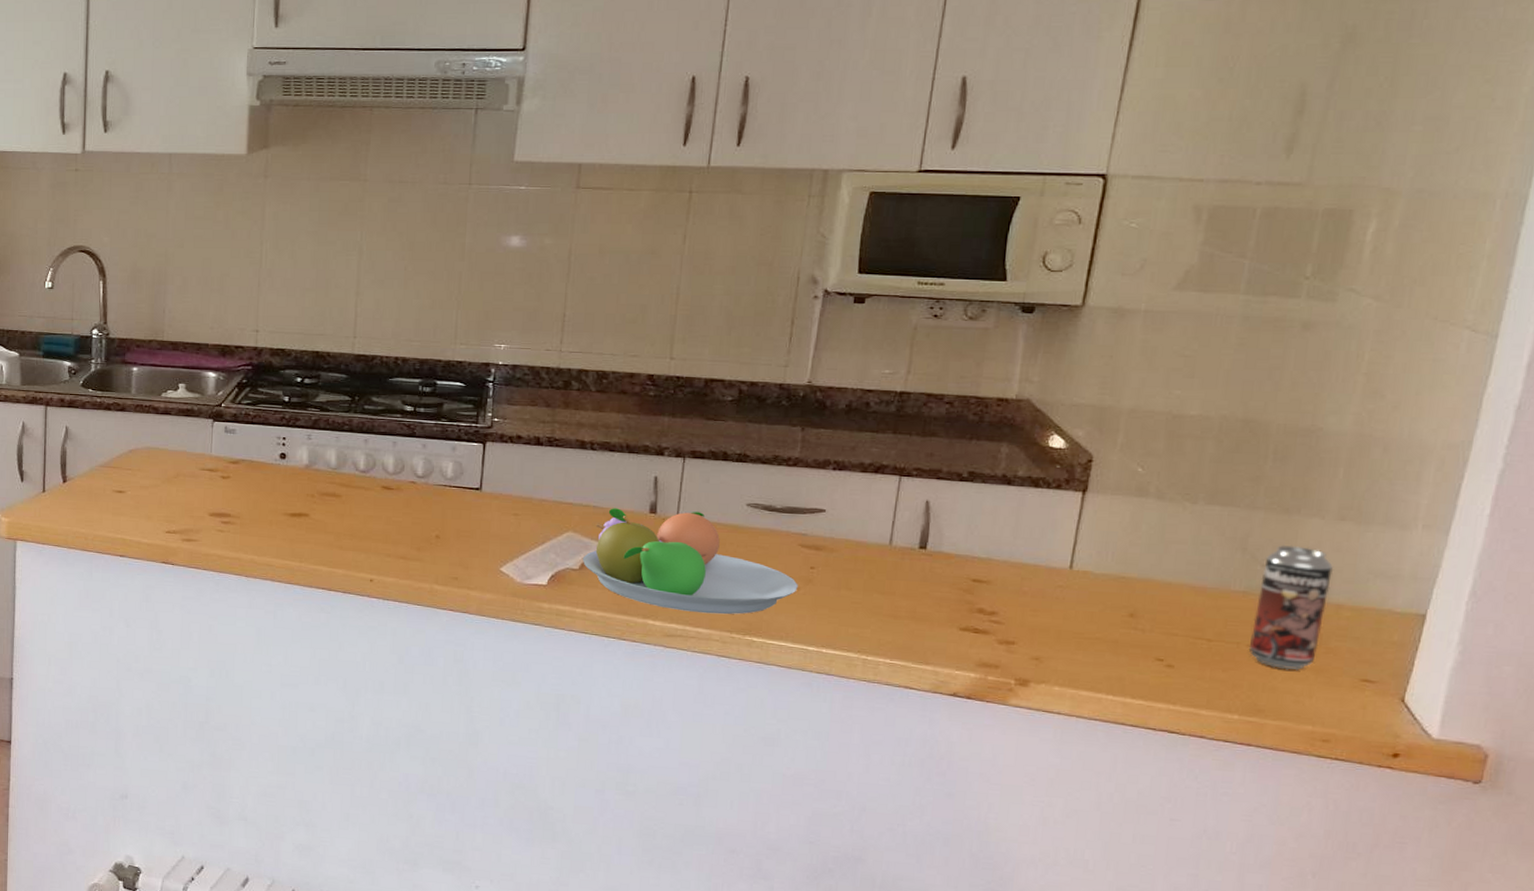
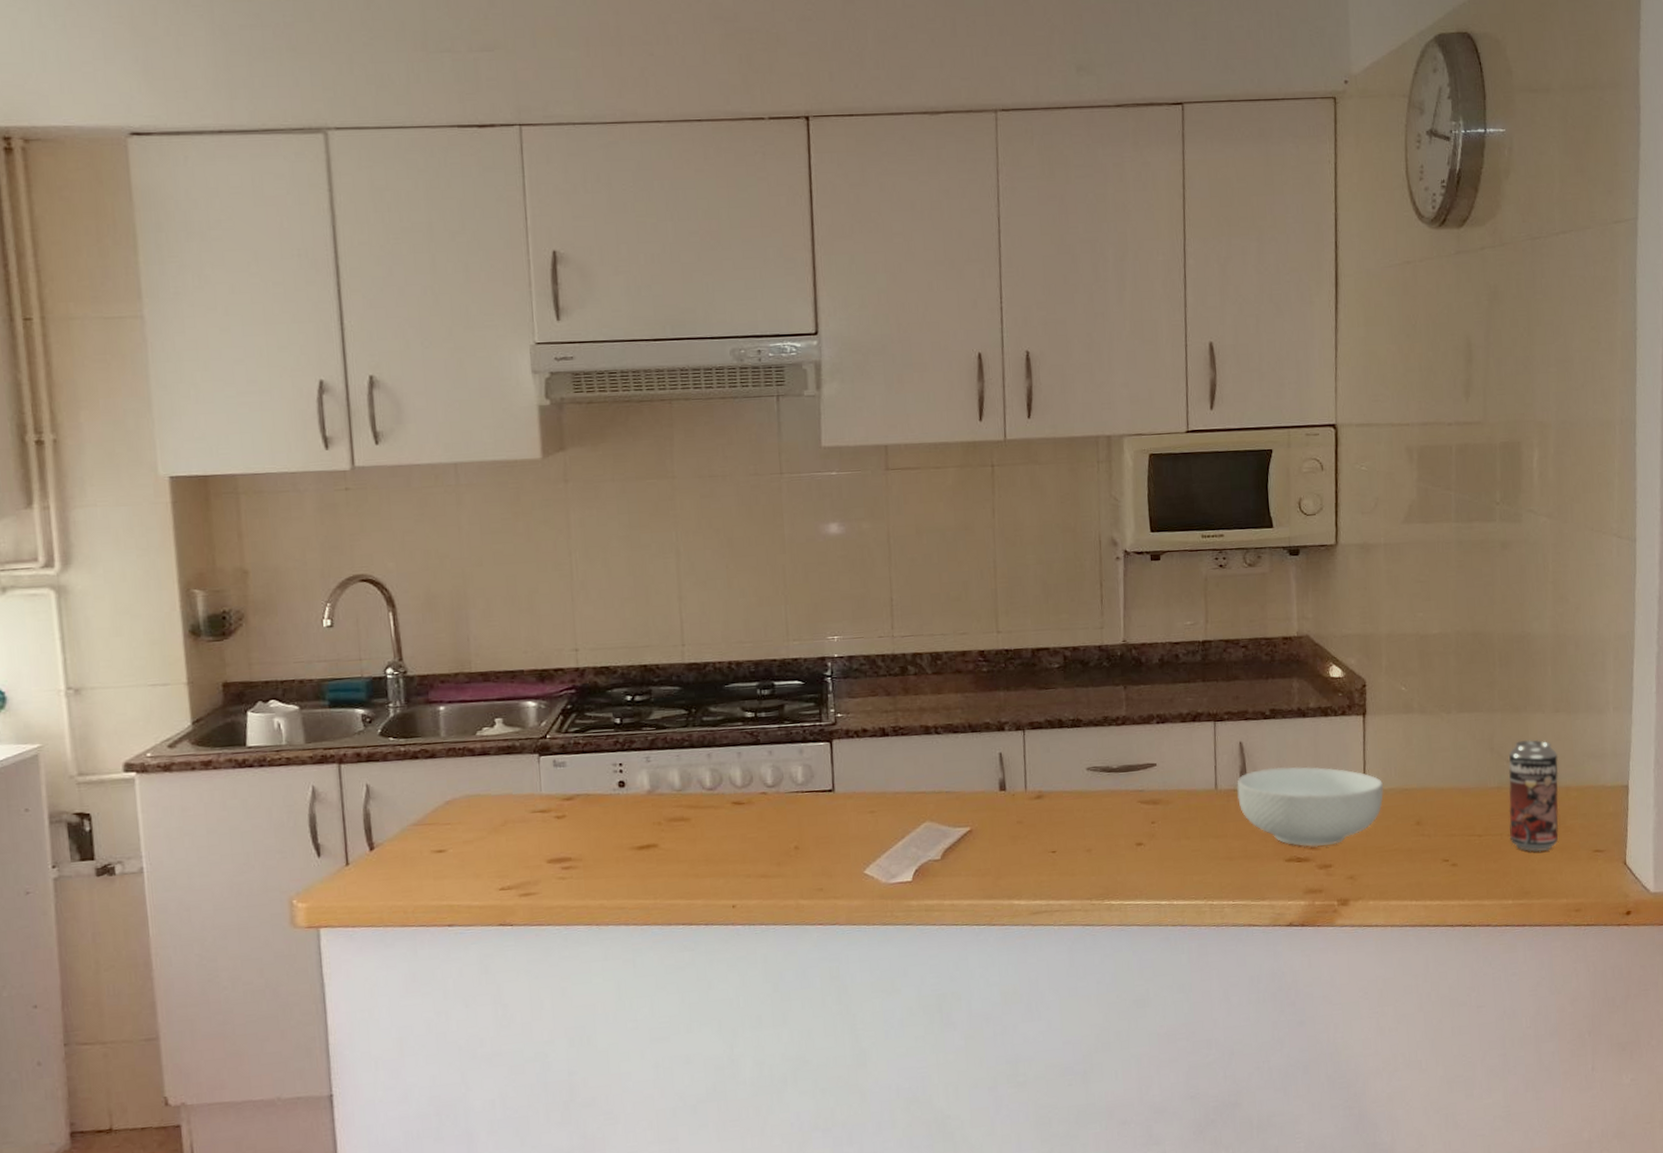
fruit bowl: present [582,508,798,615] -> none [942,783,1143,886]
cereal bowl: none [914,531,1094,622] -> present [1237,766,1383,847]

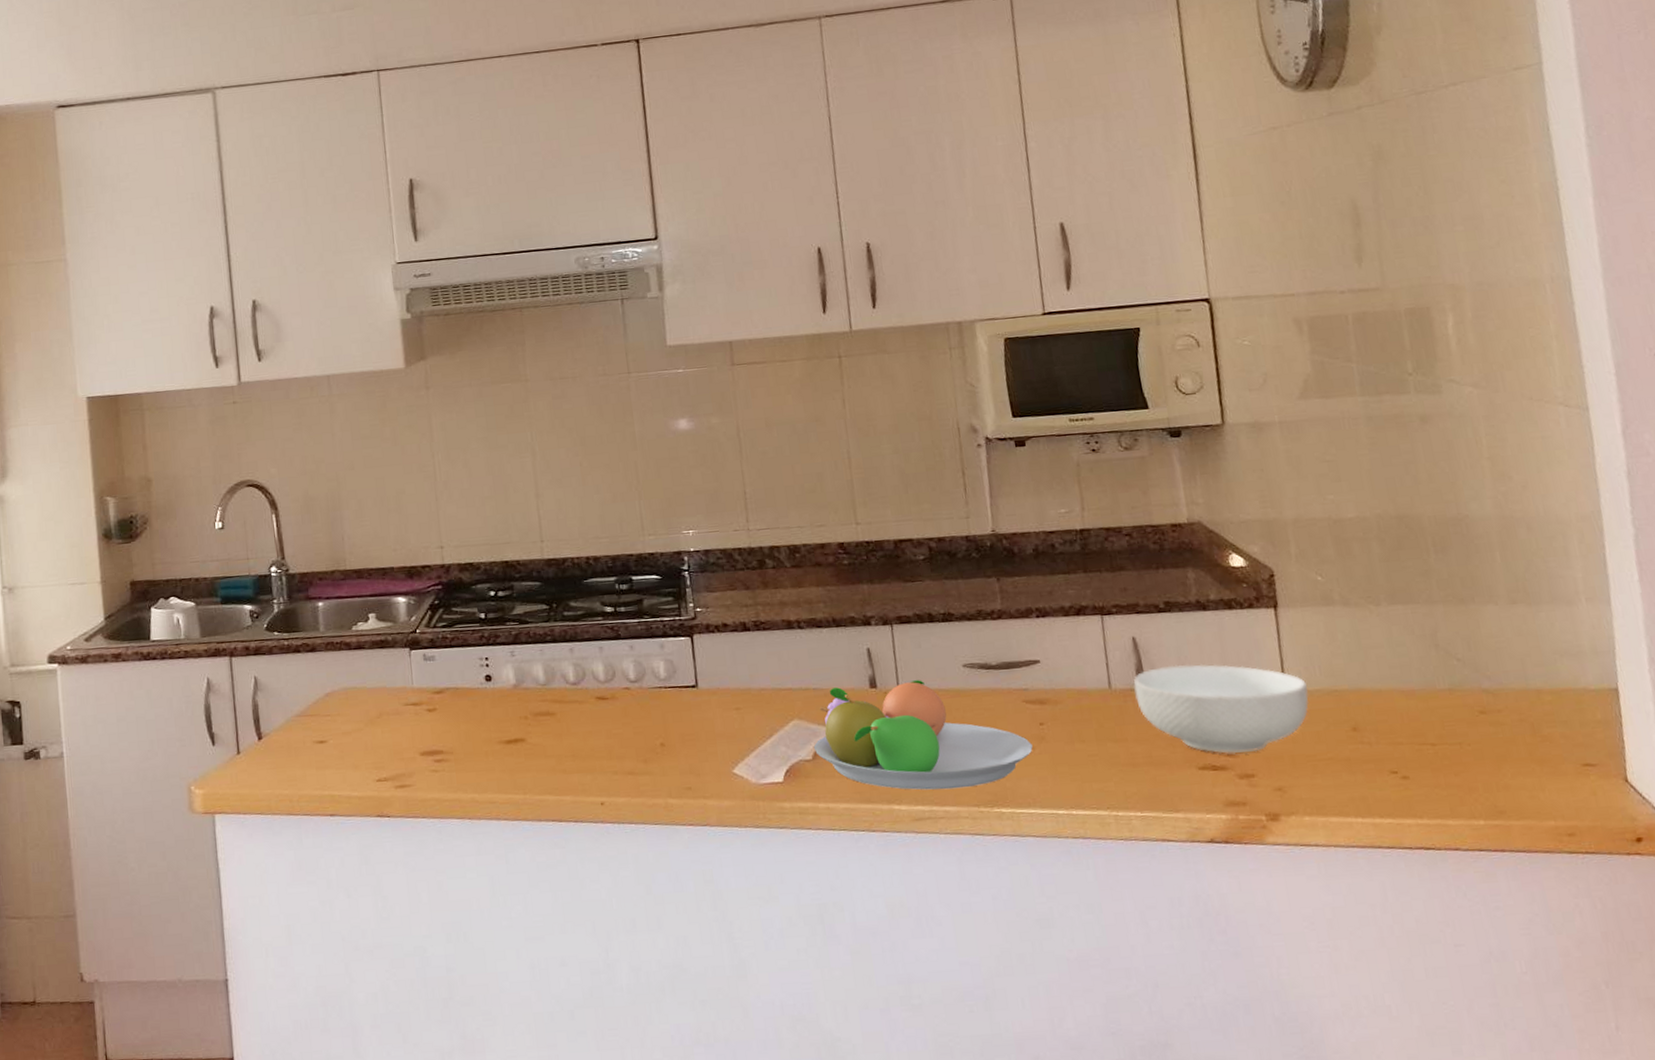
fruit bowl: none [942,783,1143,886] -> present [813,680,1033,790]
beverage can: present [1508,739,1559,852] -> none [1457,635,1534,765]

